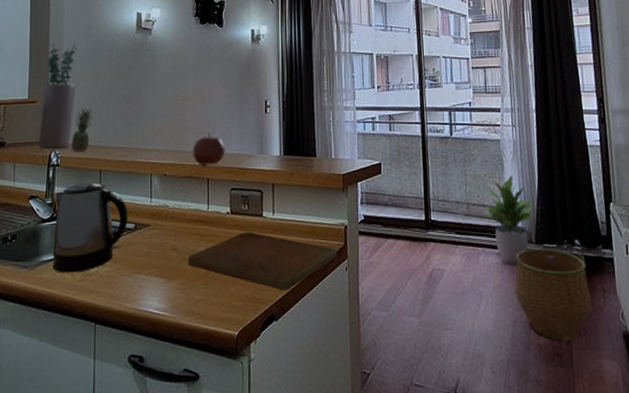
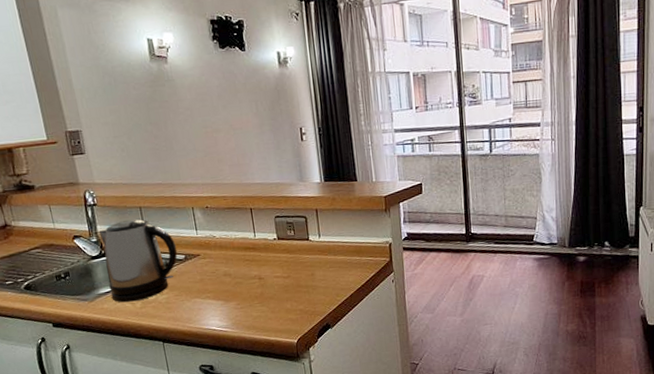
vase: present [38,41,77,149] -> none [58,75,103,190]
fruit: present [71,106,94,152] -> none [102,144,124,191]
cutting board: present [187,231,338,290] -> none [241,254,384,303]
fruit: present [192,133,225,165] -> none [230,164,265,196]
potted plant: present [481,175,533,266] -> none [519,187,568,268]
basket: present [515,248,592,341] -> none [548,251,616,327]

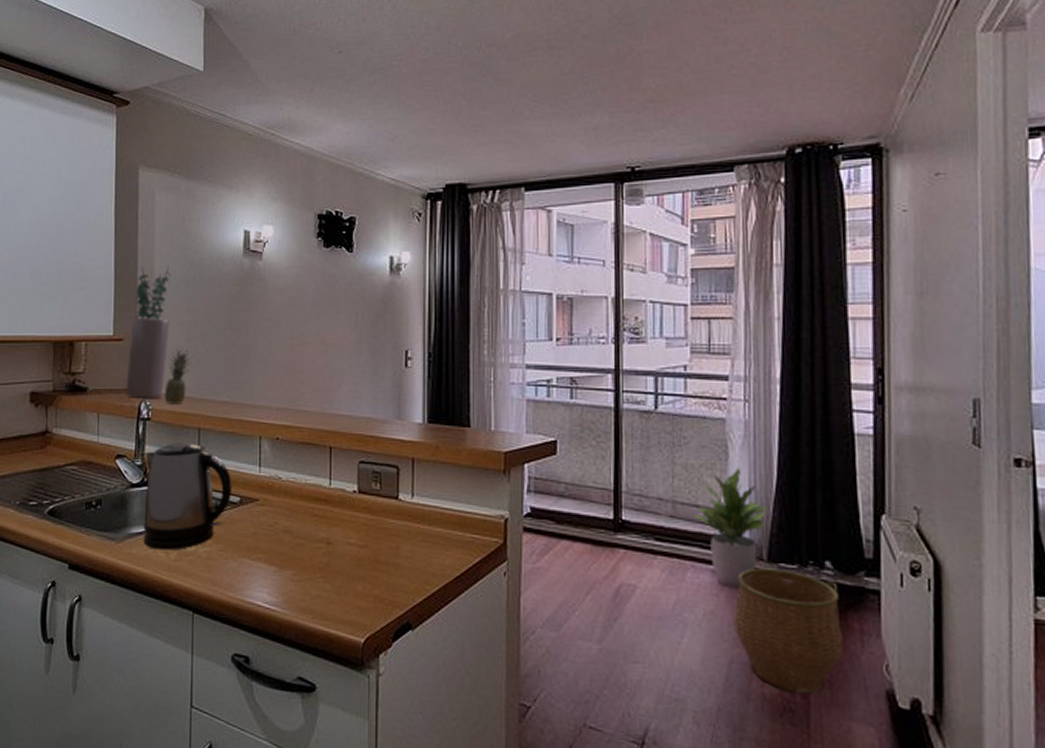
vase: none [58,75,103,190] -> present [126,265,171,398]
fruit: none [102,144,124,191] -> present [164,348,191,405]
potted plant: none [519,187,568,268] -> present [692,468,767,590]
basket: none [548,251,616,327] -> present [734,567,844,694]

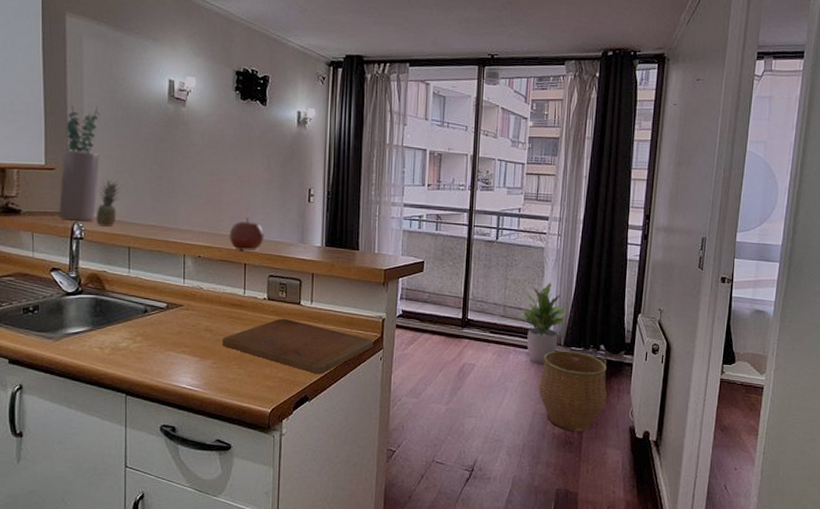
kettle: present [143,442,233,550] -> none [79,258,160,347]
cutting board: none [303,516,494,594] -> present [222,318,374,375]
fruit: none [311,389,353,430] -> present [229,218,264,251]

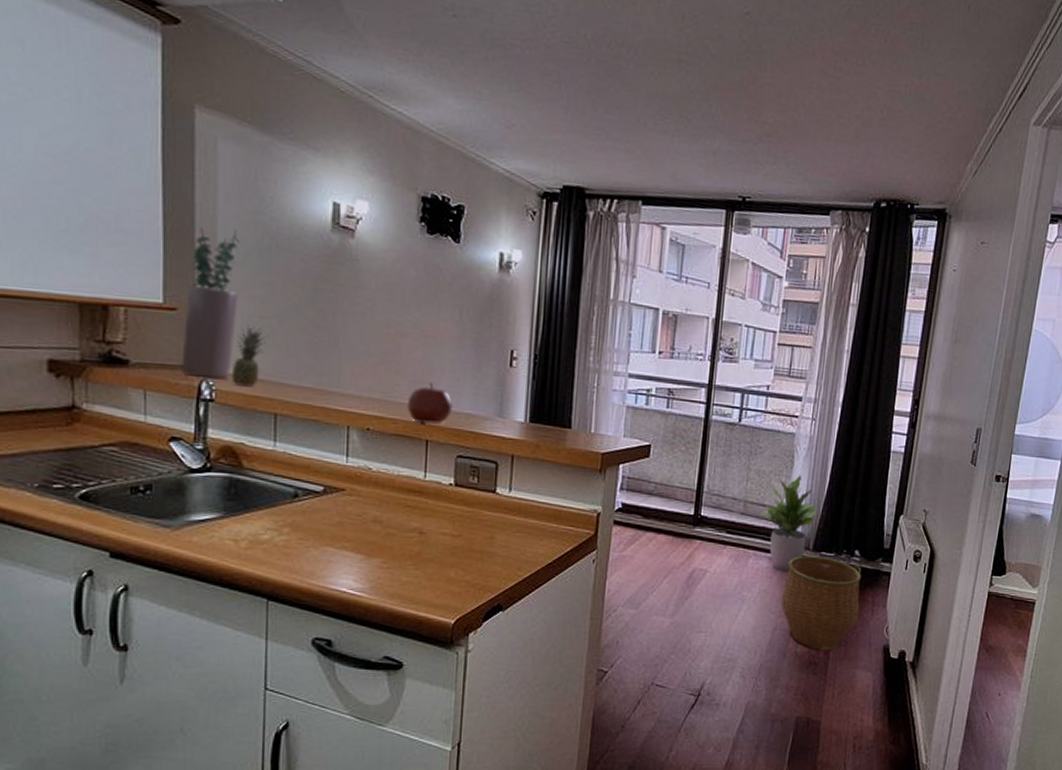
cutting board: present [222,318,374,375] -> none [394,508,585,579]

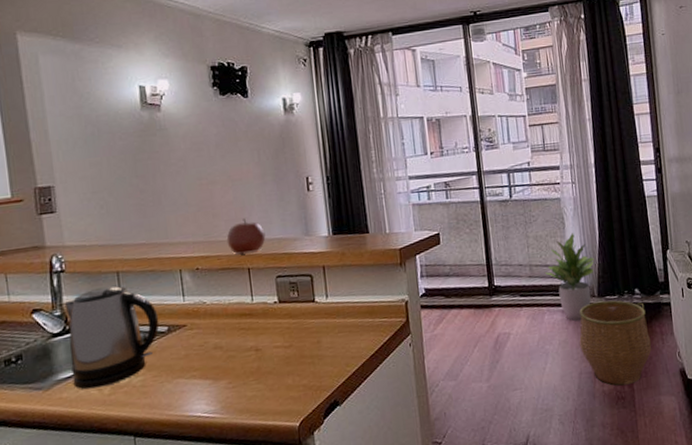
vase: present [181,228,240,379] -> none [30,125,75,255]
kettle: none [207,427,315,539] -> present [64,286,160,389]
fruit: present [231,325,266,387] -> none [75,201,101,255]

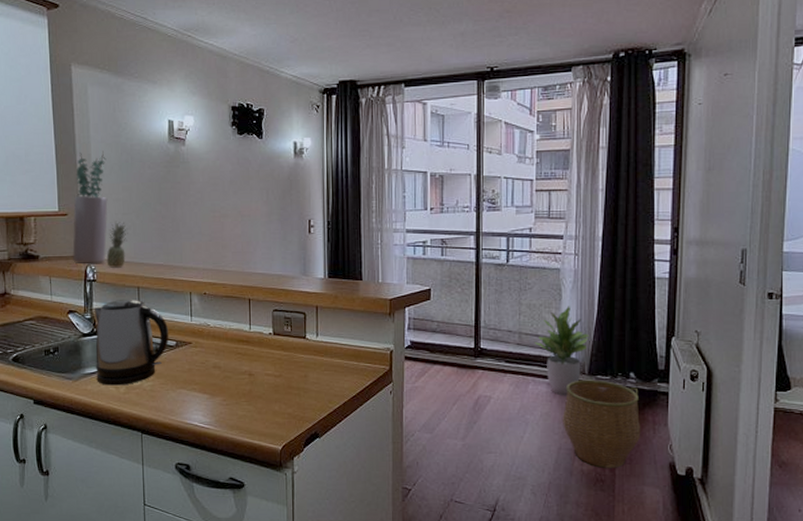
vase: none [30,125,75,255] -> present [72,151,108,263]
fruit: none [75,201,101,255] -> present [106,221,128,268]
fruit: present [226,218,266,255] -> none [232,253,267,285]

